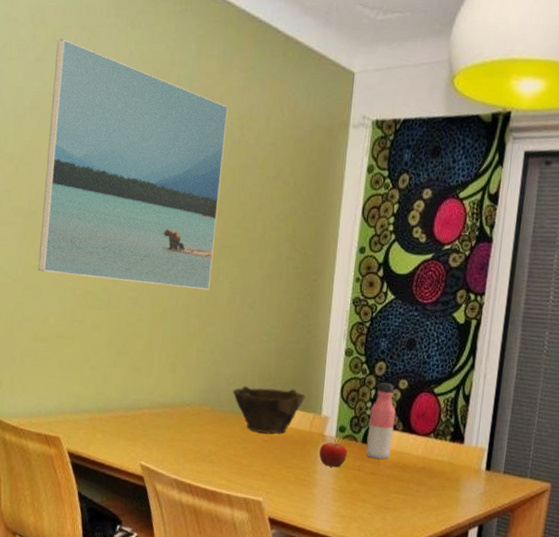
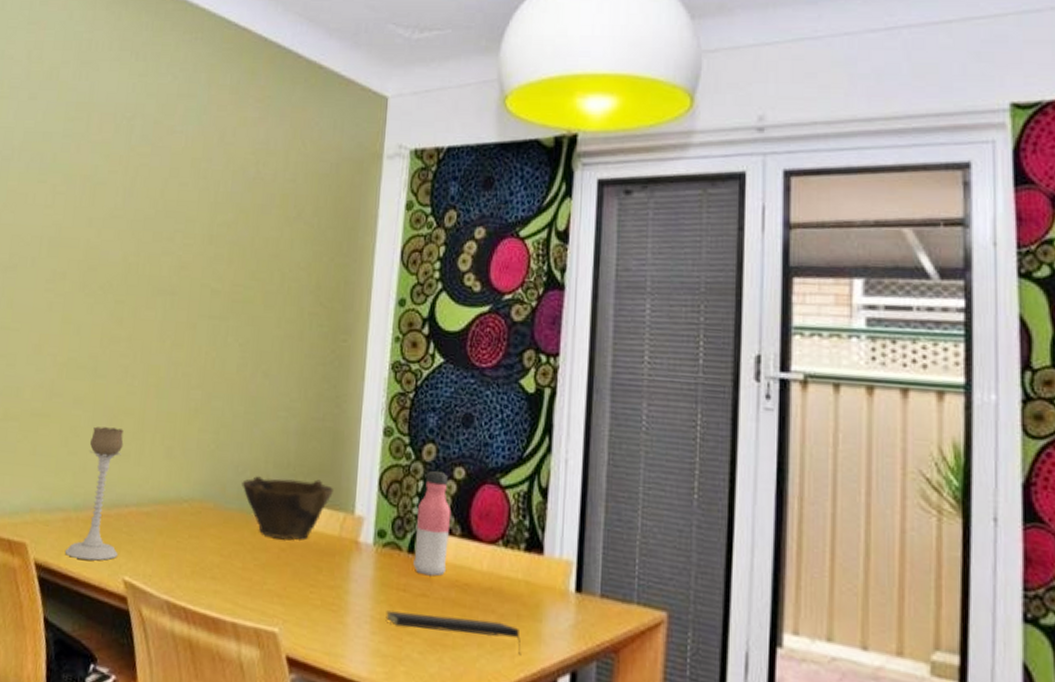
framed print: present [38,38,228,291] -> none [14,74,242,355]
candle holder: none [91,347,136,450] -> present [64,426,124,561]
fruit: present [319,439,347,467] -> none [351,547,389,586]
notepad: none [344,484,444,515] -> present [385,610,521,656]

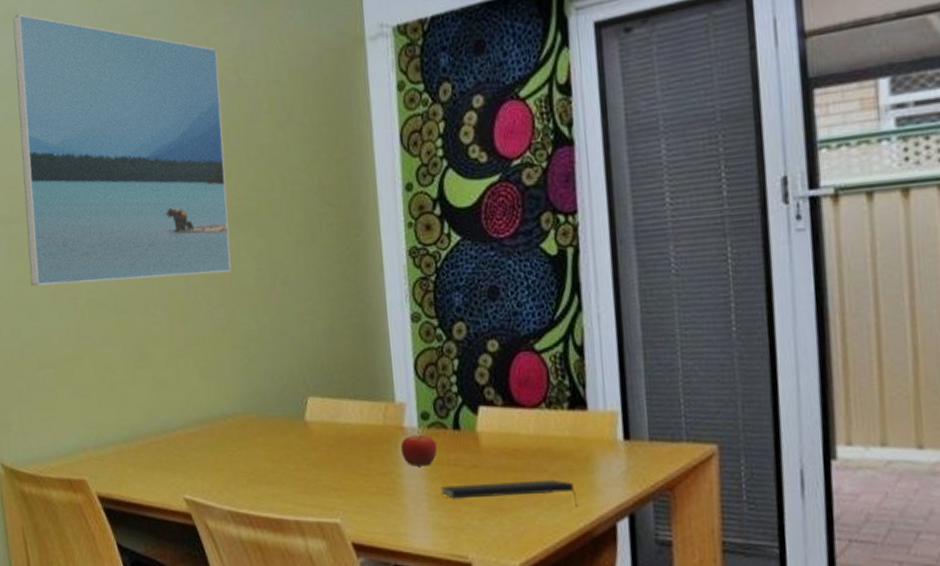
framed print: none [14,74,242,355] -> present [12,14,232,286]
candle holder: present [64,426,124,561] -> none [123,358,175,486]
bowl: present [242,476,333,539] -> none [280,375,371,436]
fruit: none [351,547,389,586] -> present [400,430,437,467]
water bottle: present [413,471,452,577] -> none [456,348,494,448]

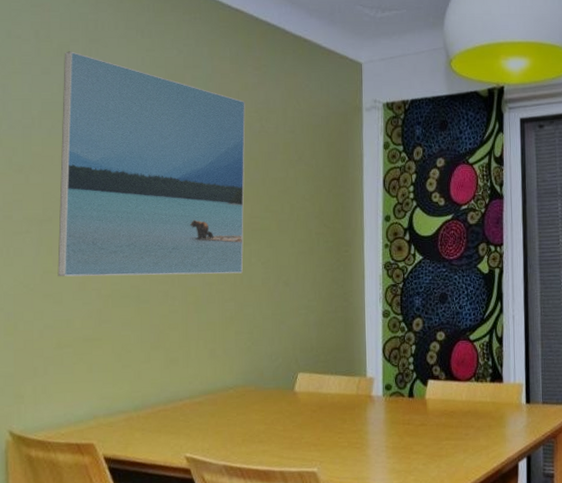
fruit: present [400,430,437,467] -> none [368,398,396,426]
notepad: present [441,479,578,507] -> none [397,433,494,452]

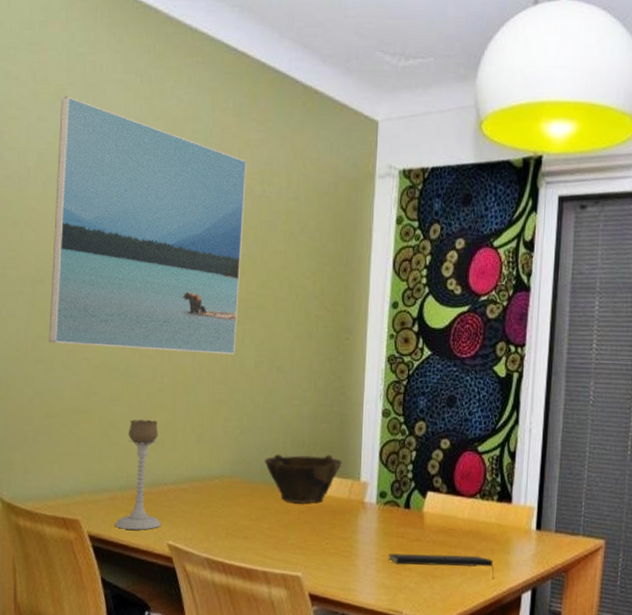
candle holder: none [130,341,178,448] -> present [114,419,161,530]
bowl: none [276,356,349,404] -> present [264,454,342,503]
notepad: none [397,433,494,452] -> present [388,553,495,580]

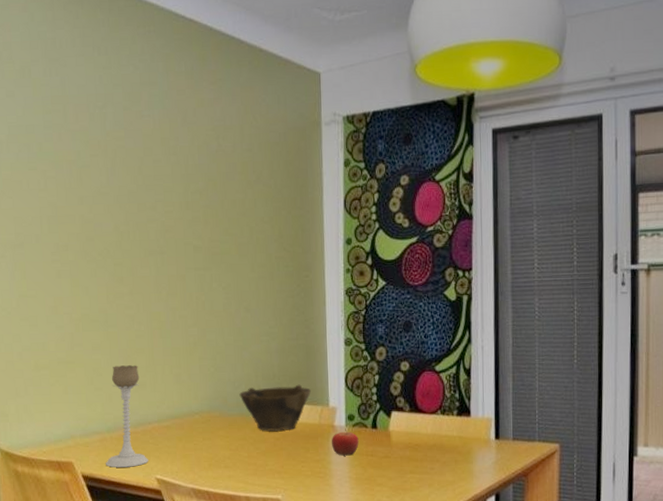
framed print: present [49,96,247,355] -> none [26,72,205,301]
fruit: none [359,505,390,536] -> present [331,428,359,456]
notepad: present [388,553,495,580] -> none [360,467,460,488]

